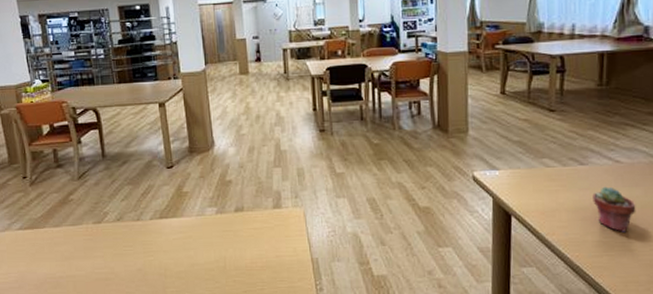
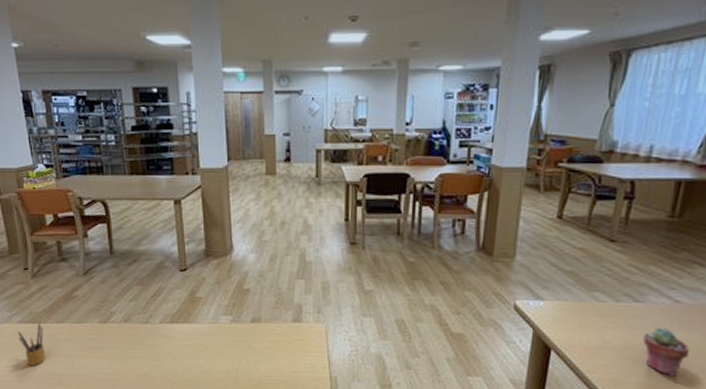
pencil box: none [18,228,44,271] -> present [18,322,46,366]

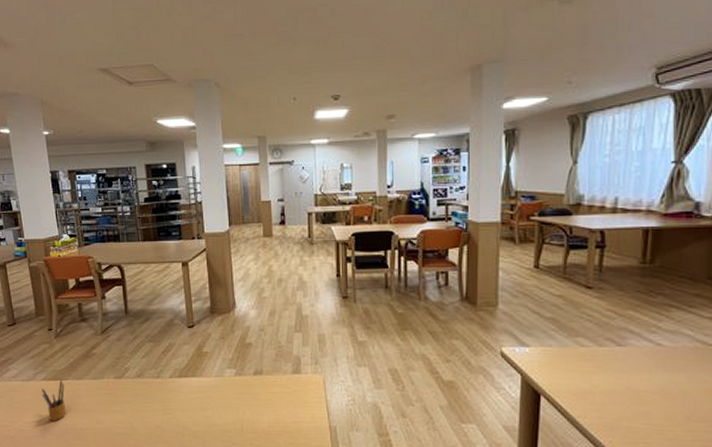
potted succulent: present [643,327,690,376] -> none [630,370,678,420]

